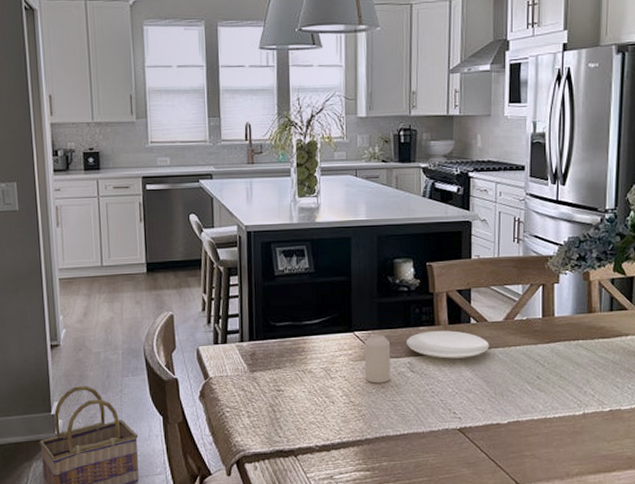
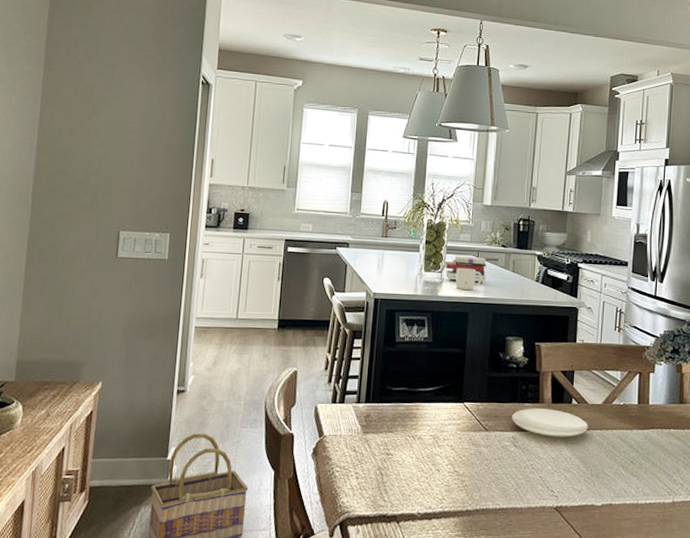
books: none [318,175,368,205] -> present [443,255,487,283]
mug: none [333,189,363,214] -> present [455,267,482,291]
candle: present [364,333,391,383] -> none [471,406,497,455]

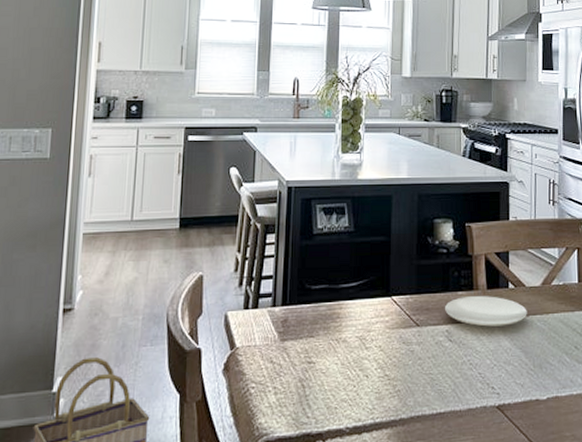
books: present [443,255,487,283] -> none [361,133,410,163]
mug: present [455,267,482,291] -> none [376,146,405,171]

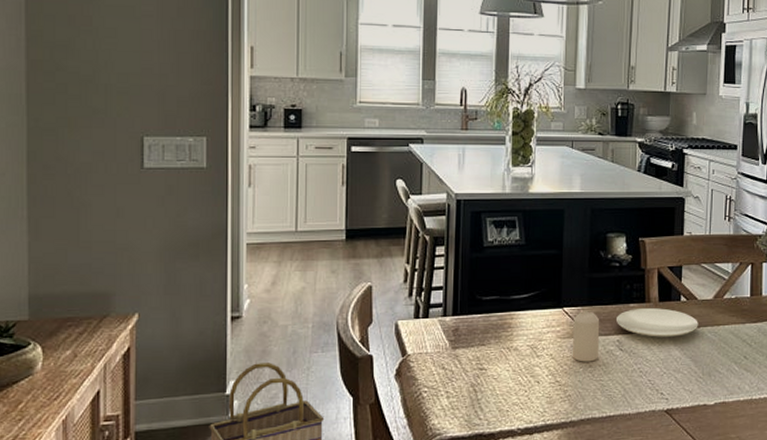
candle: none [402,298,429,354] -> present [573,310,600,362]

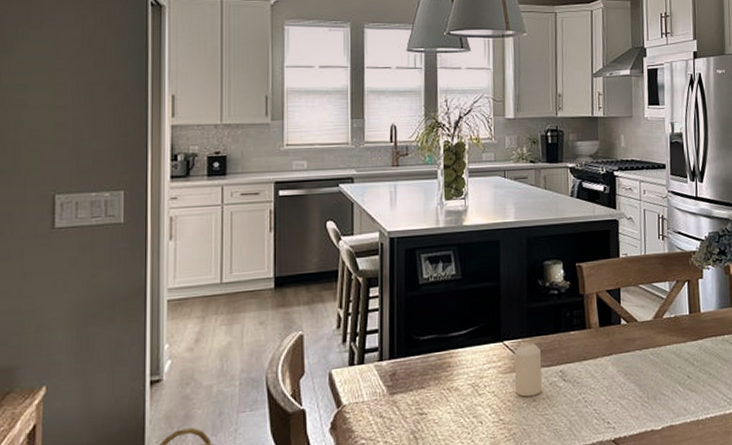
plate: present [617,308,698,337] -> none [558,333,640,364]

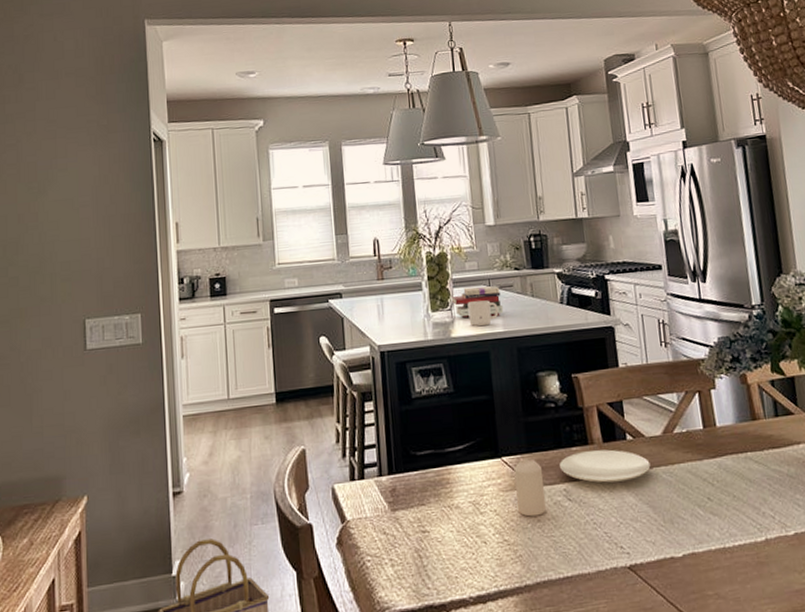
books: none [466,177,517,208] -> present [451,286,504,318]
mug: none [481,190,512,216] -> present [467,300,499,327]
plate: none [558,333,640,364] -> present [560,449,651,483]

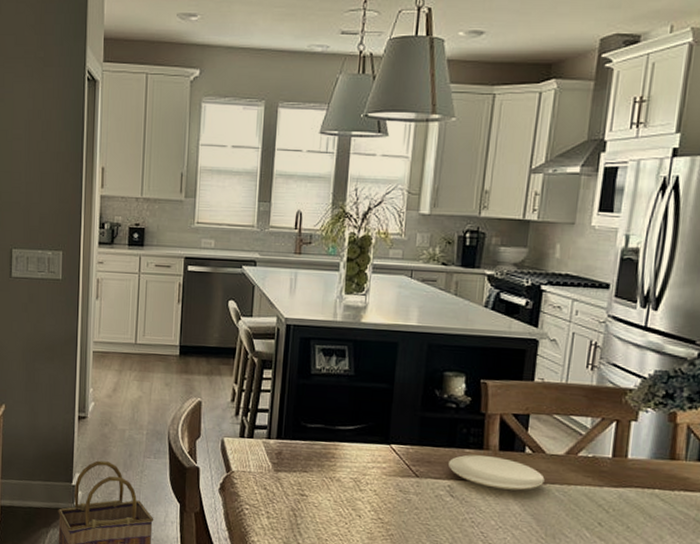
books: present [451,286,504,318] -> none [367,275,422,308]
mug: present [467,300,499,327] -> none [382,289,416,317]
candle: present [514,458,546,517] -> none [398,449,430,504]

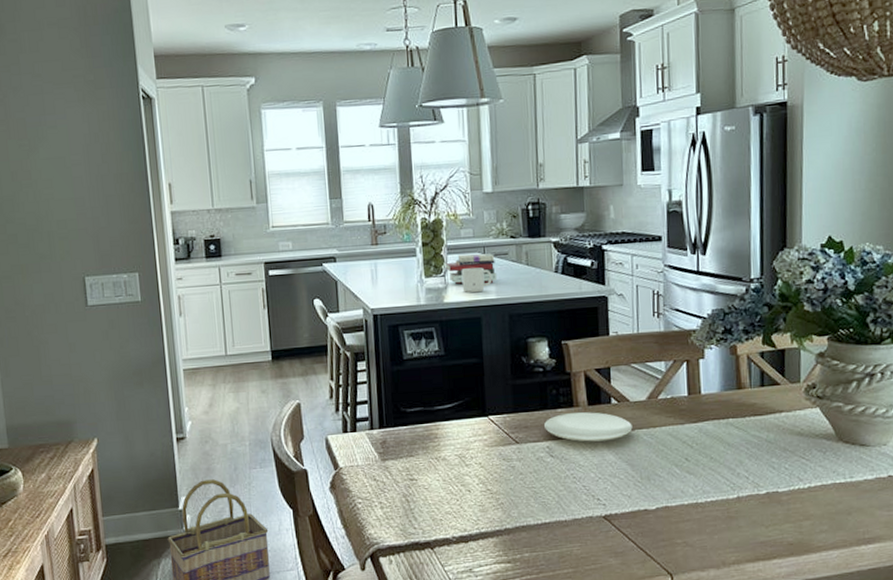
books: none [367,275,422,308] -> present [445,253,498,285]
mug: none [382,289,416,317] -> present [461,267,492,293]

